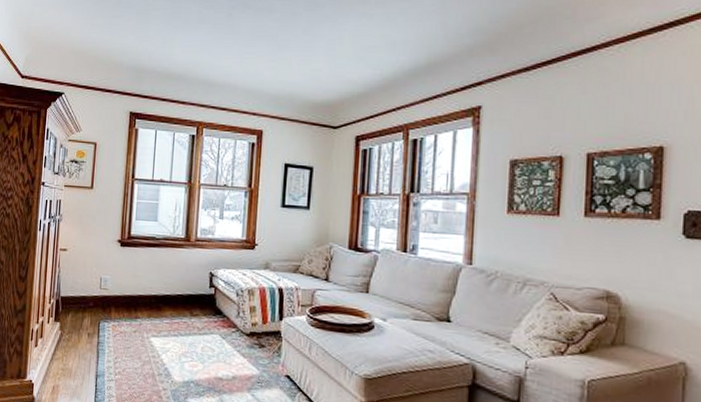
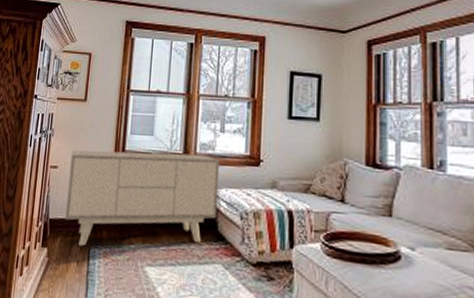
sideboard: none [75,234,219,321] -> present [65,150,220,247]

